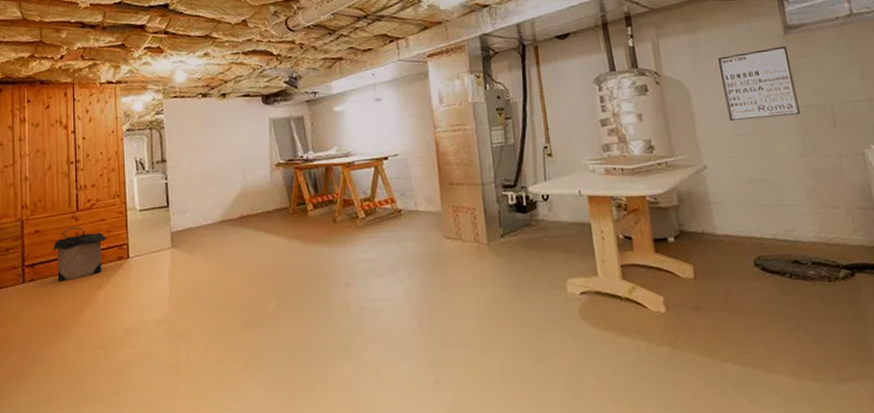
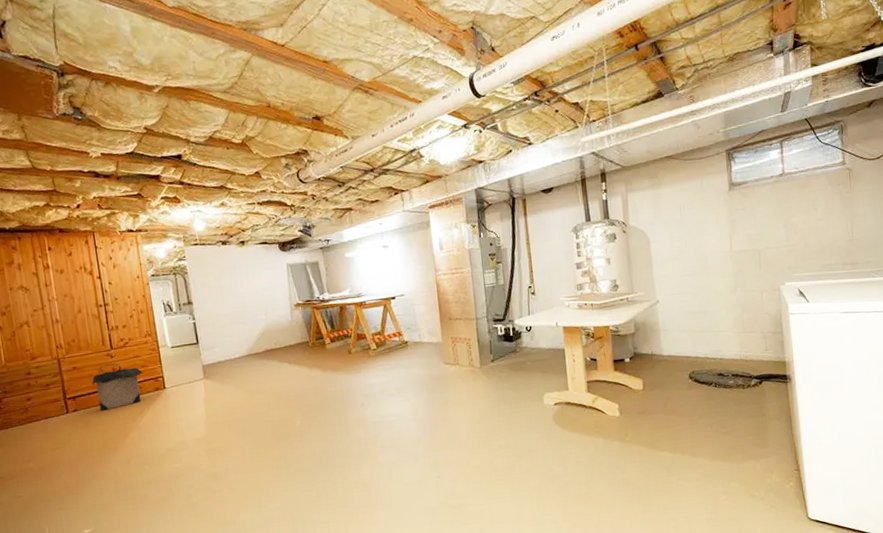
wall art: present [717,45,800,121] -> none [674,200,735,263]

